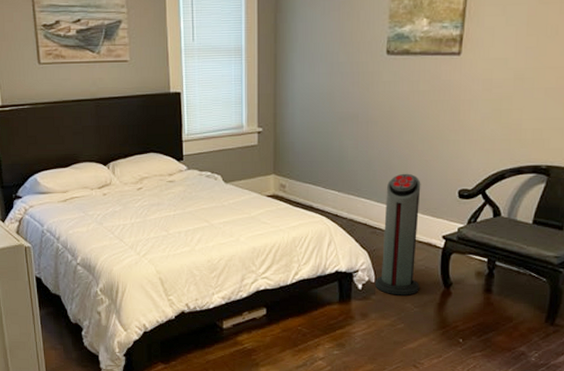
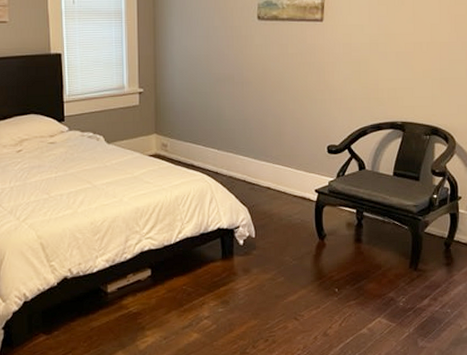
air purifier: present [374,173,421,296] -> none [255,131,297,249]

